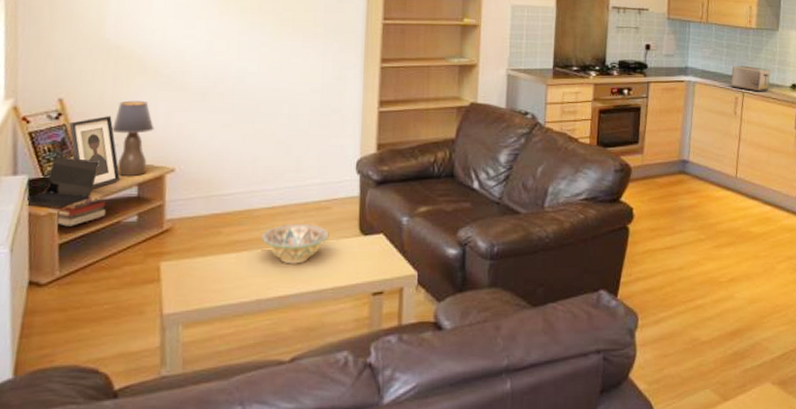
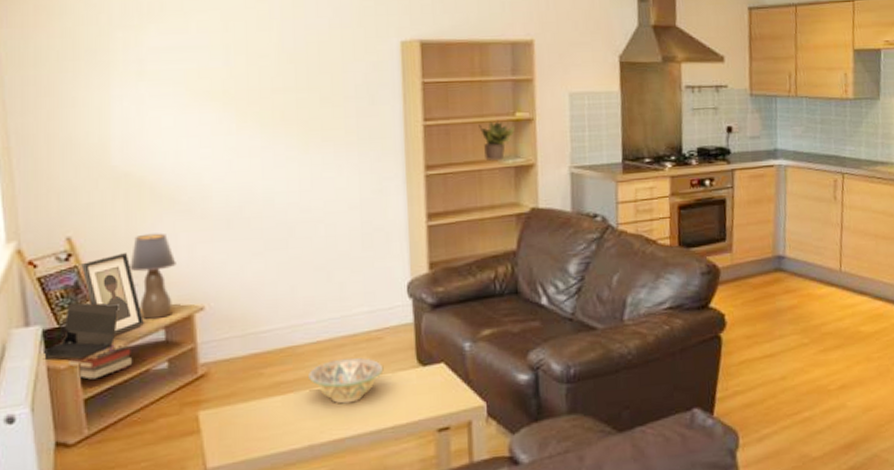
potted plant: none [431,23,463,60] -> present [479,119,516,162]
toaster: present [731,65,771,92] -> none [827,142,874,172]

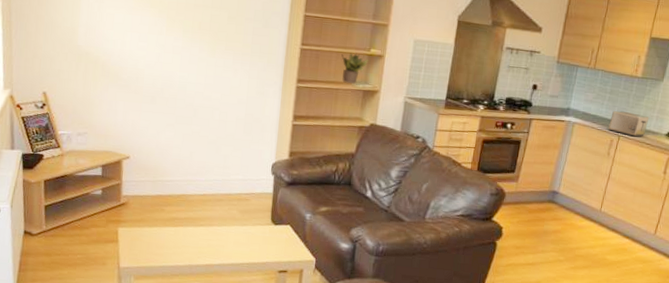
laptop: present [42,302,119,361] -> none [20,138,74,179]
books: present [67,338,133,380] -> none [36,168,79,193]
picture frame: present [81,253,144,335] -> none [51,109,89,166]
table lamp: present [130,233,176,319] -> none [83,98,115,159]
decorative bowl: present [308,357,384,404] -> none [194,209,247,241]
toaster: none [827,142,874,172] -> present [608,110,650,137]

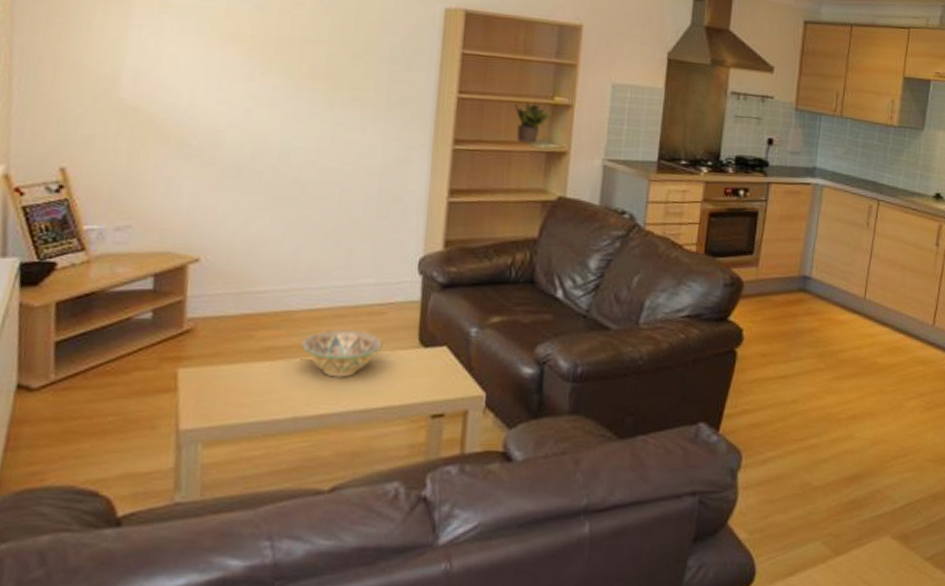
decorative bowl: none [194,209,247,241] -> present [301,329,383,378]
toaster: present [608,110,650,137] -> none [865,168,913,201]

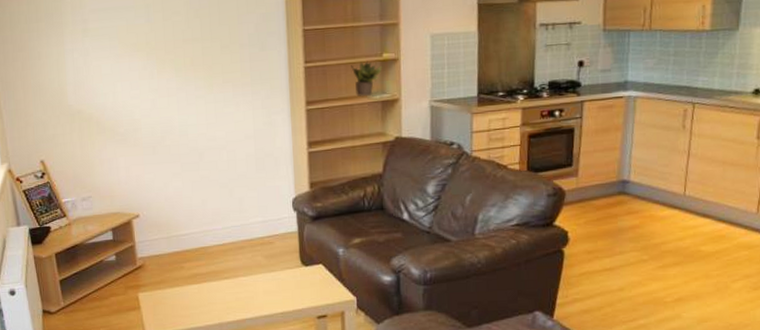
decorative bowl: present [301,329,383,378] -> none [217,257,275,293]

